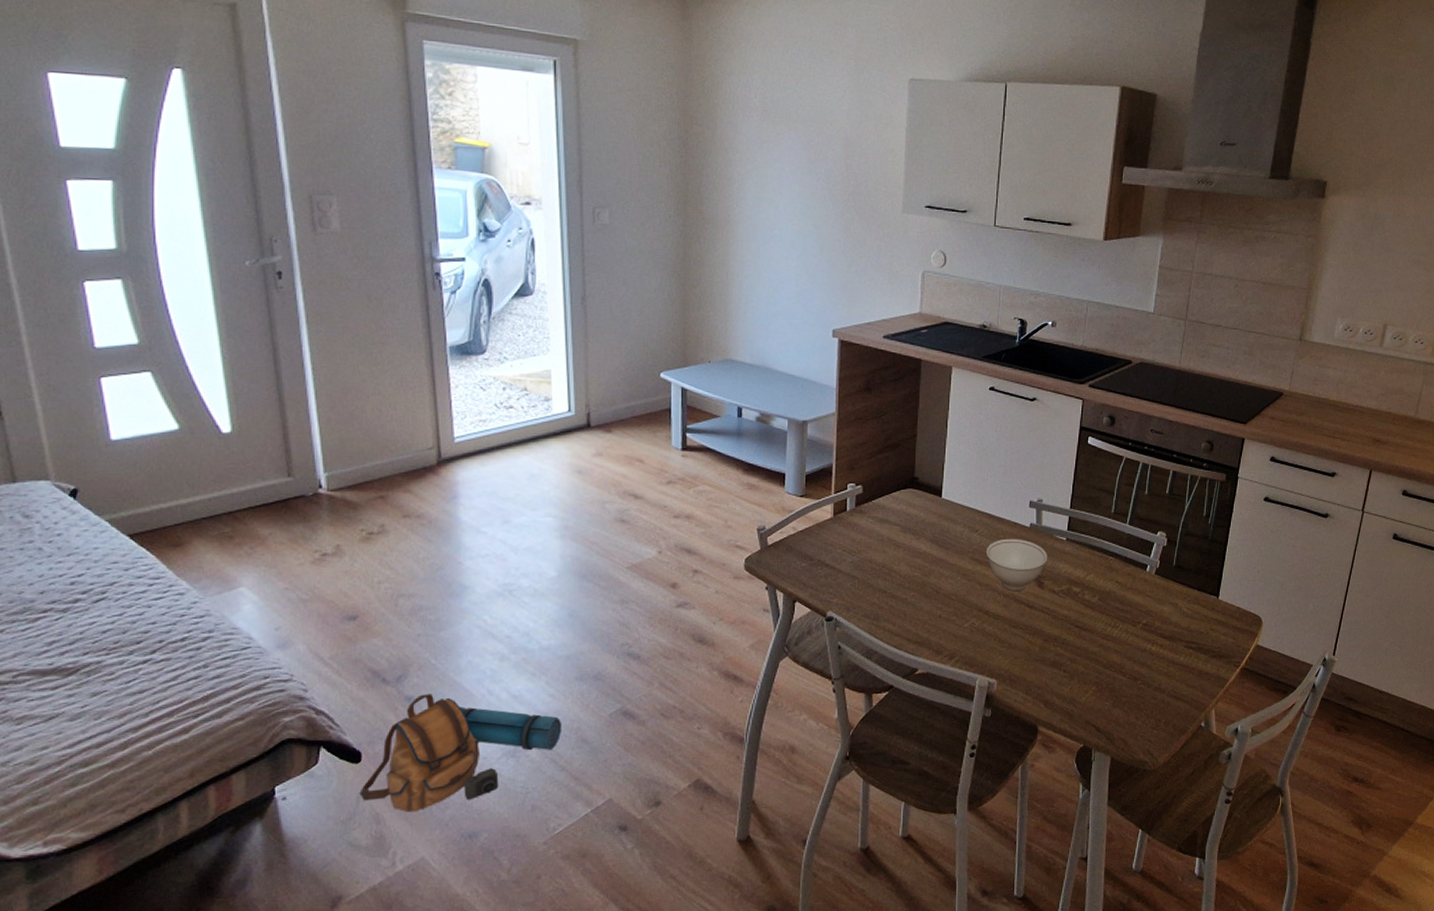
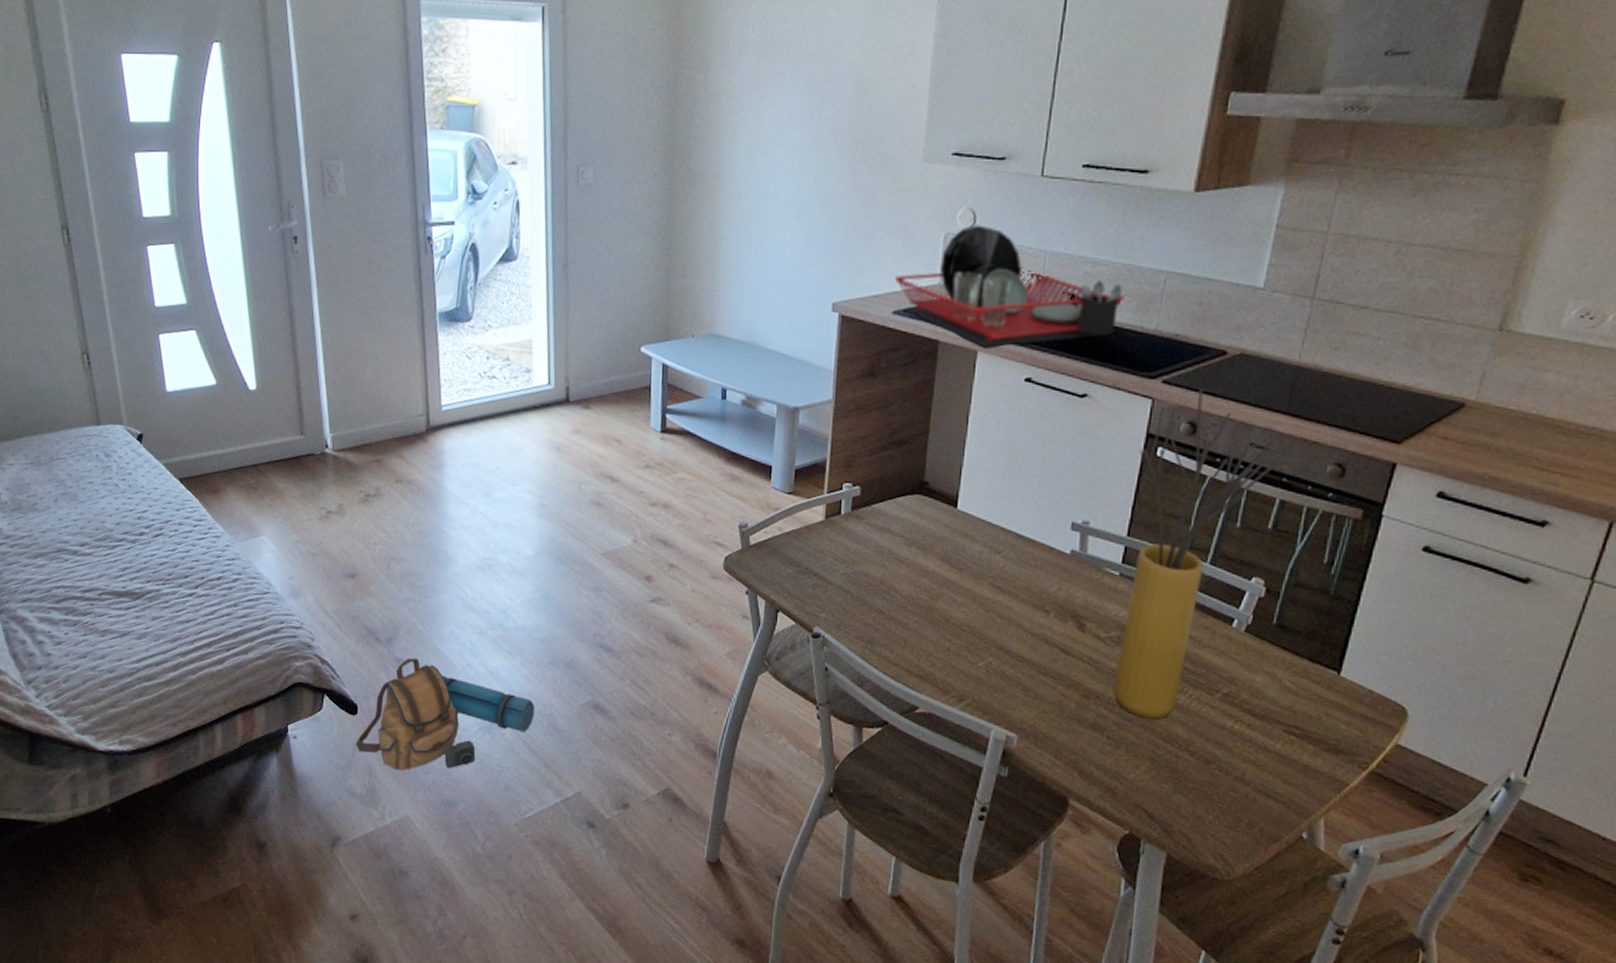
dish rack: none [883,264,1059,364] -> present [894,224,1124,348]
bowl: present [986,538,1048,591] -> none [1010,565,1094,631]
vase: none [1066,390,1172,652] -> present [1113,388,1283,720]

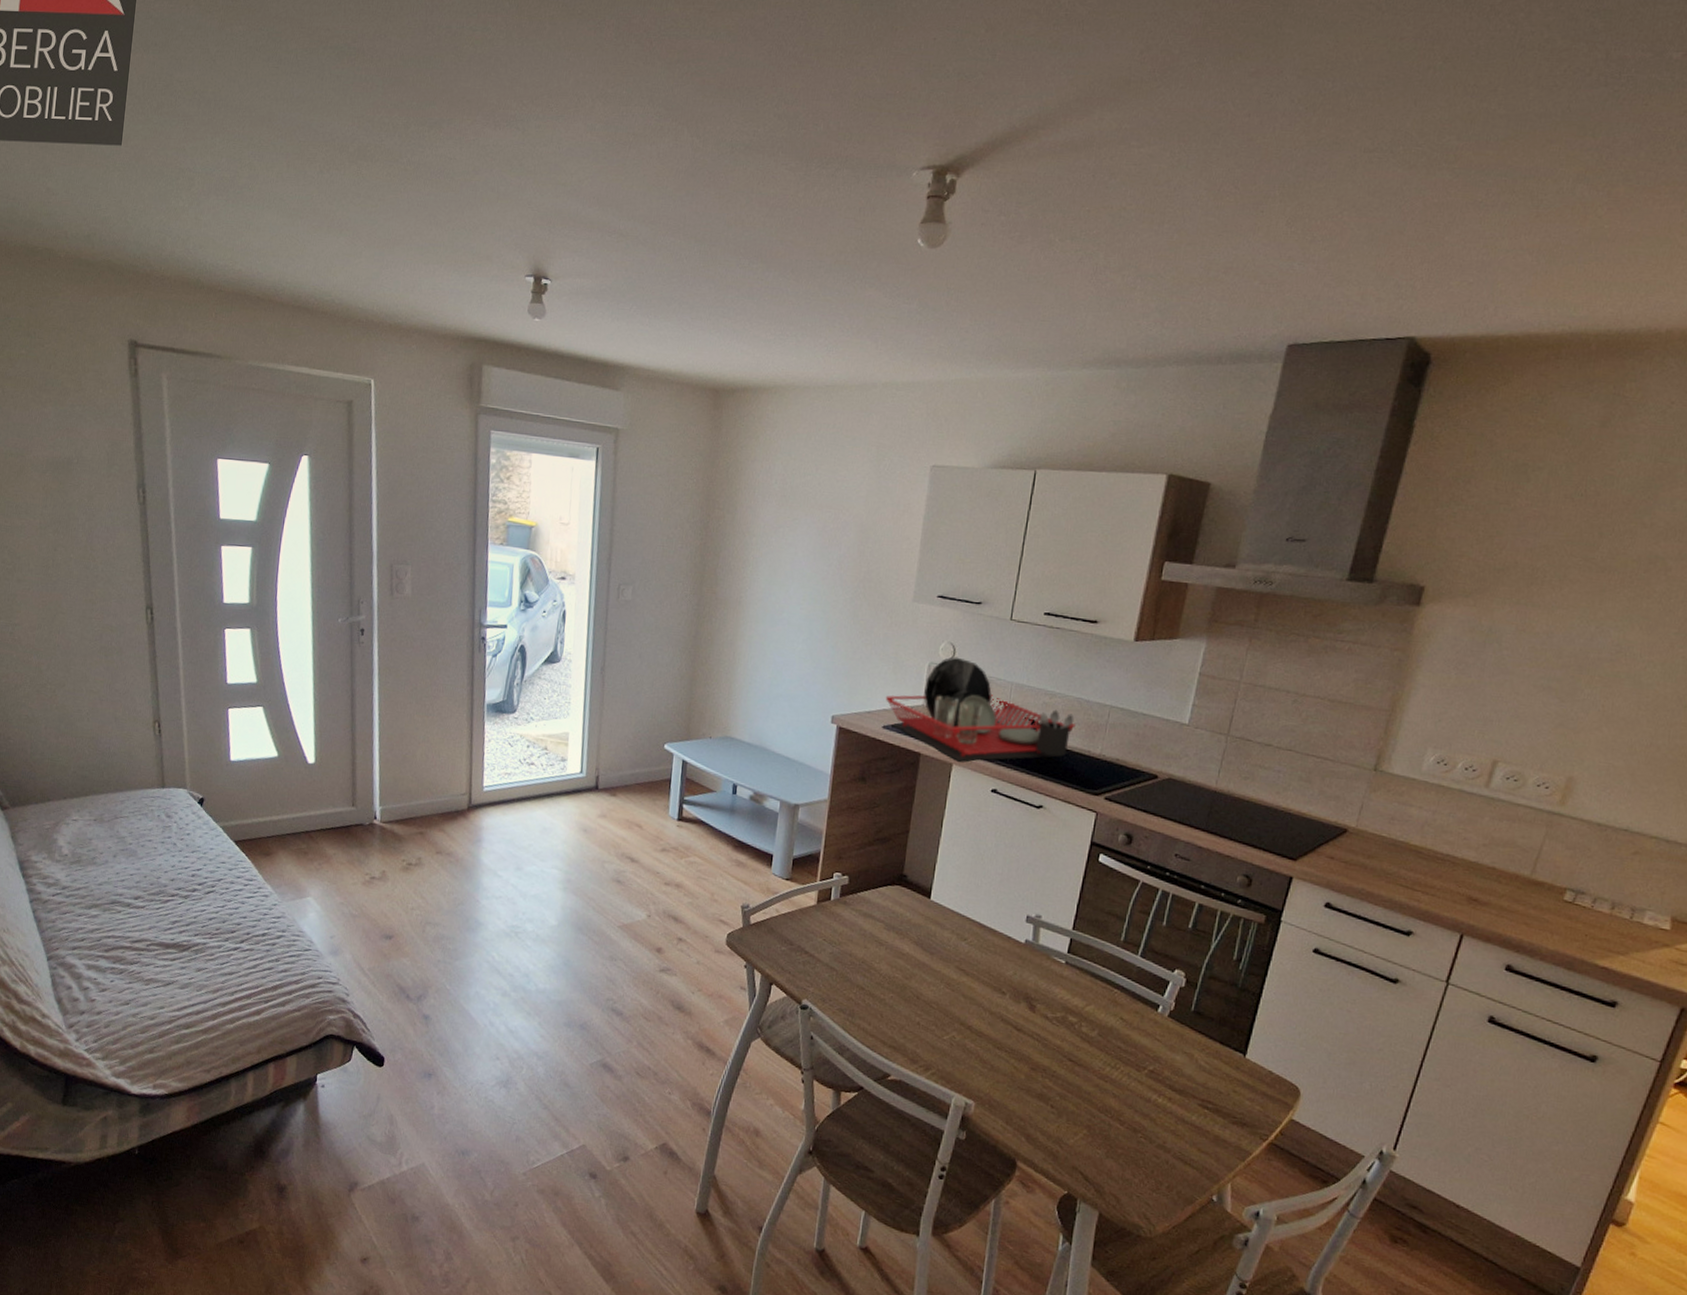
backpack: present [355,657,535,771] -> none [379,1015,549,1121]
vase: present [1113,388,1283,720] -> none [1057,806,1202,1092]

